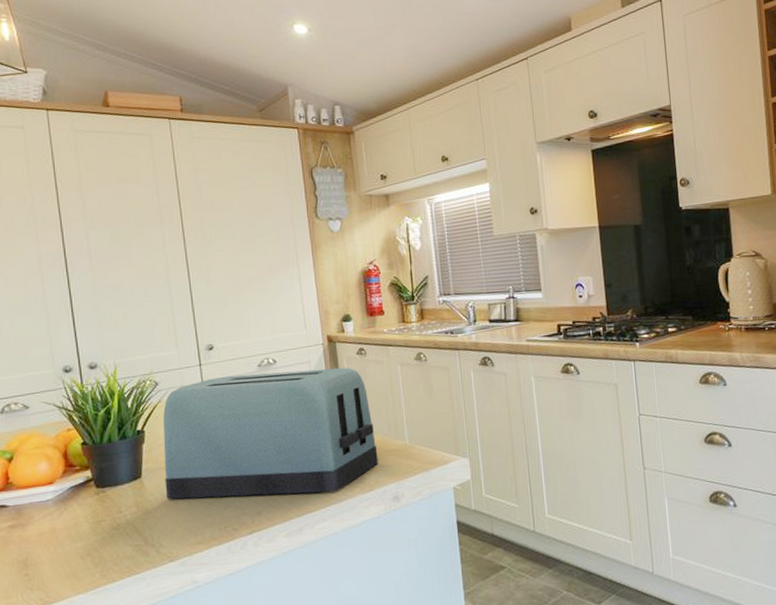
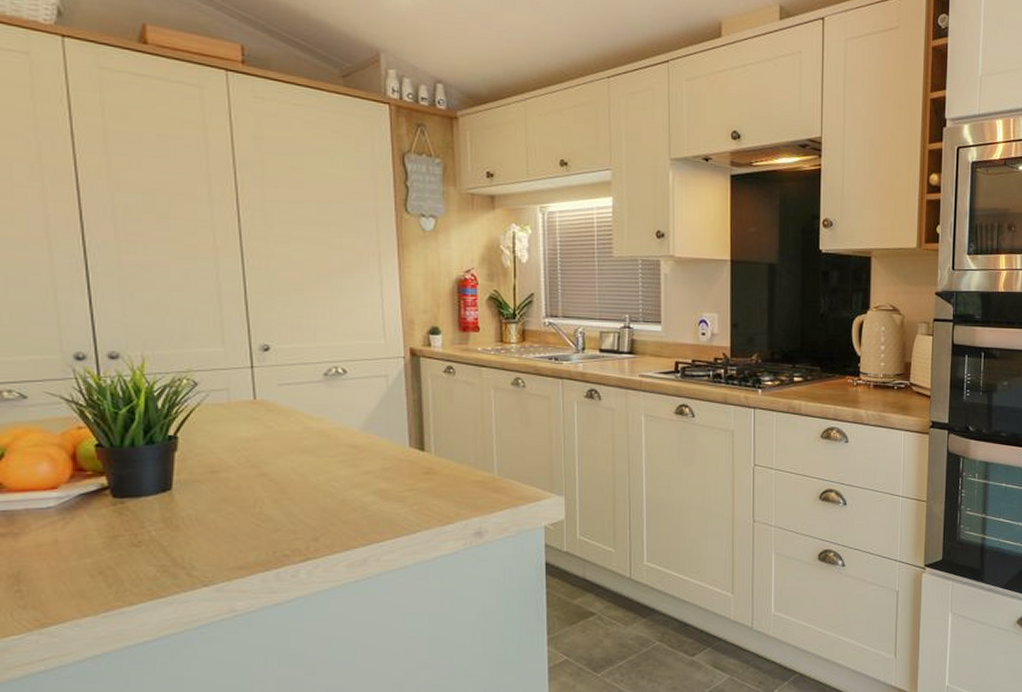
toaster: present [163,367,378,499] -> none [201,382,461,522]

